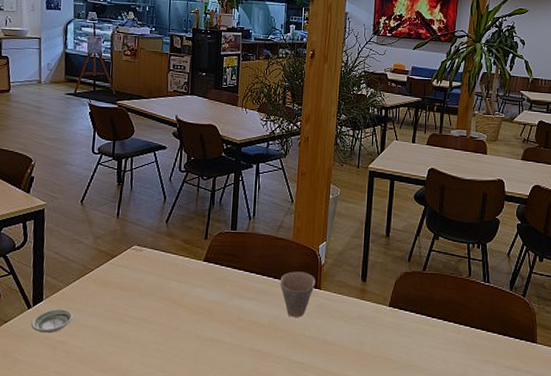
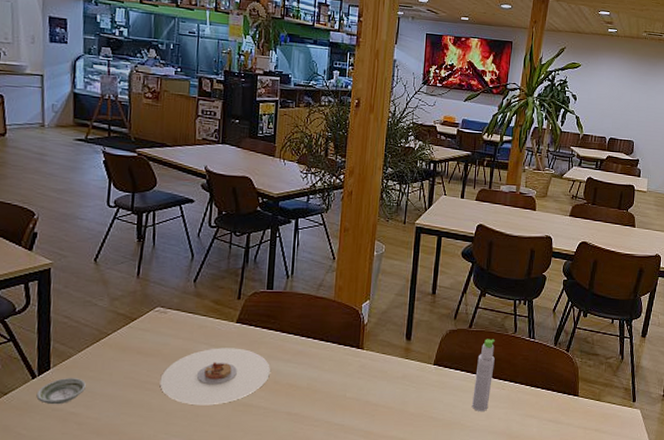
plate: none [136,284,235,339] -> present [160,348,270,406]
cup: present [280,271,315,317] -> none [319,331,358,379]
bottle: none [427,282,450,355] -> present [471,339,495,411]

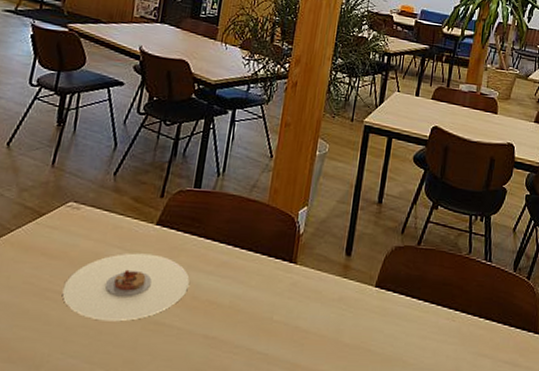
bottle: present [471,339,495,411] -> none [416,259,446,346]

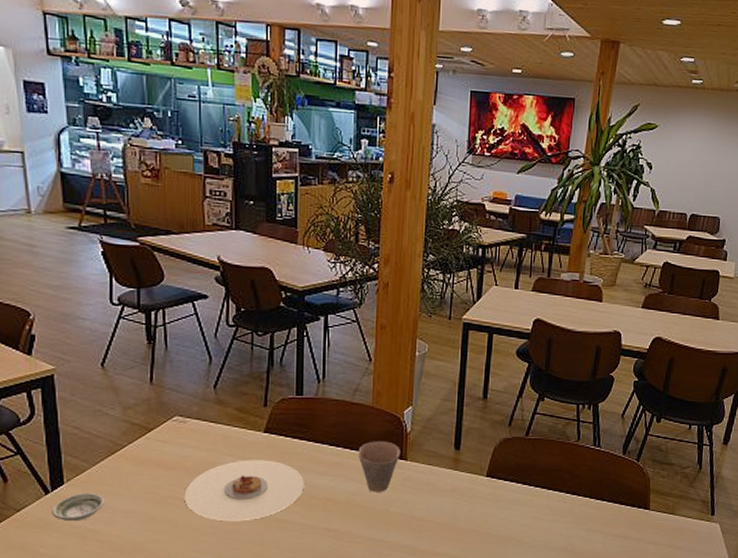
cup: none [247,241,291,298] -> present [358,441,400,492]

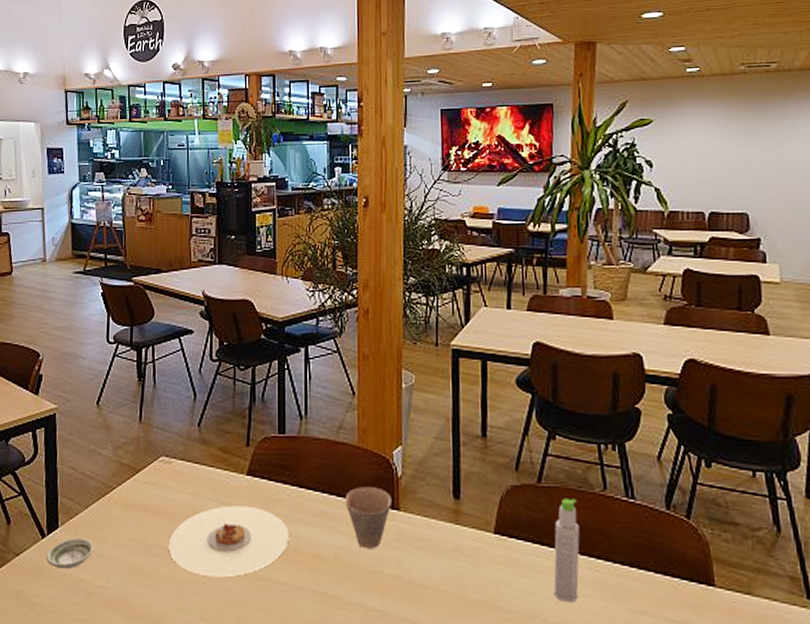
bottle: none [529,447,555,526] -> present [553,498,580,602]

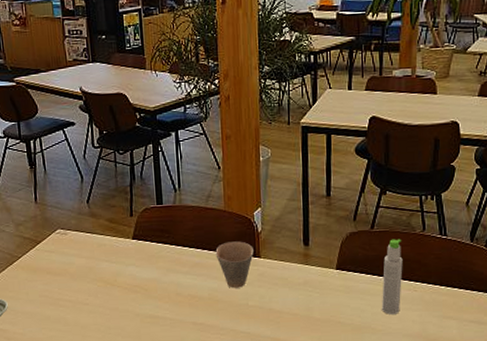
plate: present [168,505,289,578] -> none [71,263,171,319]

